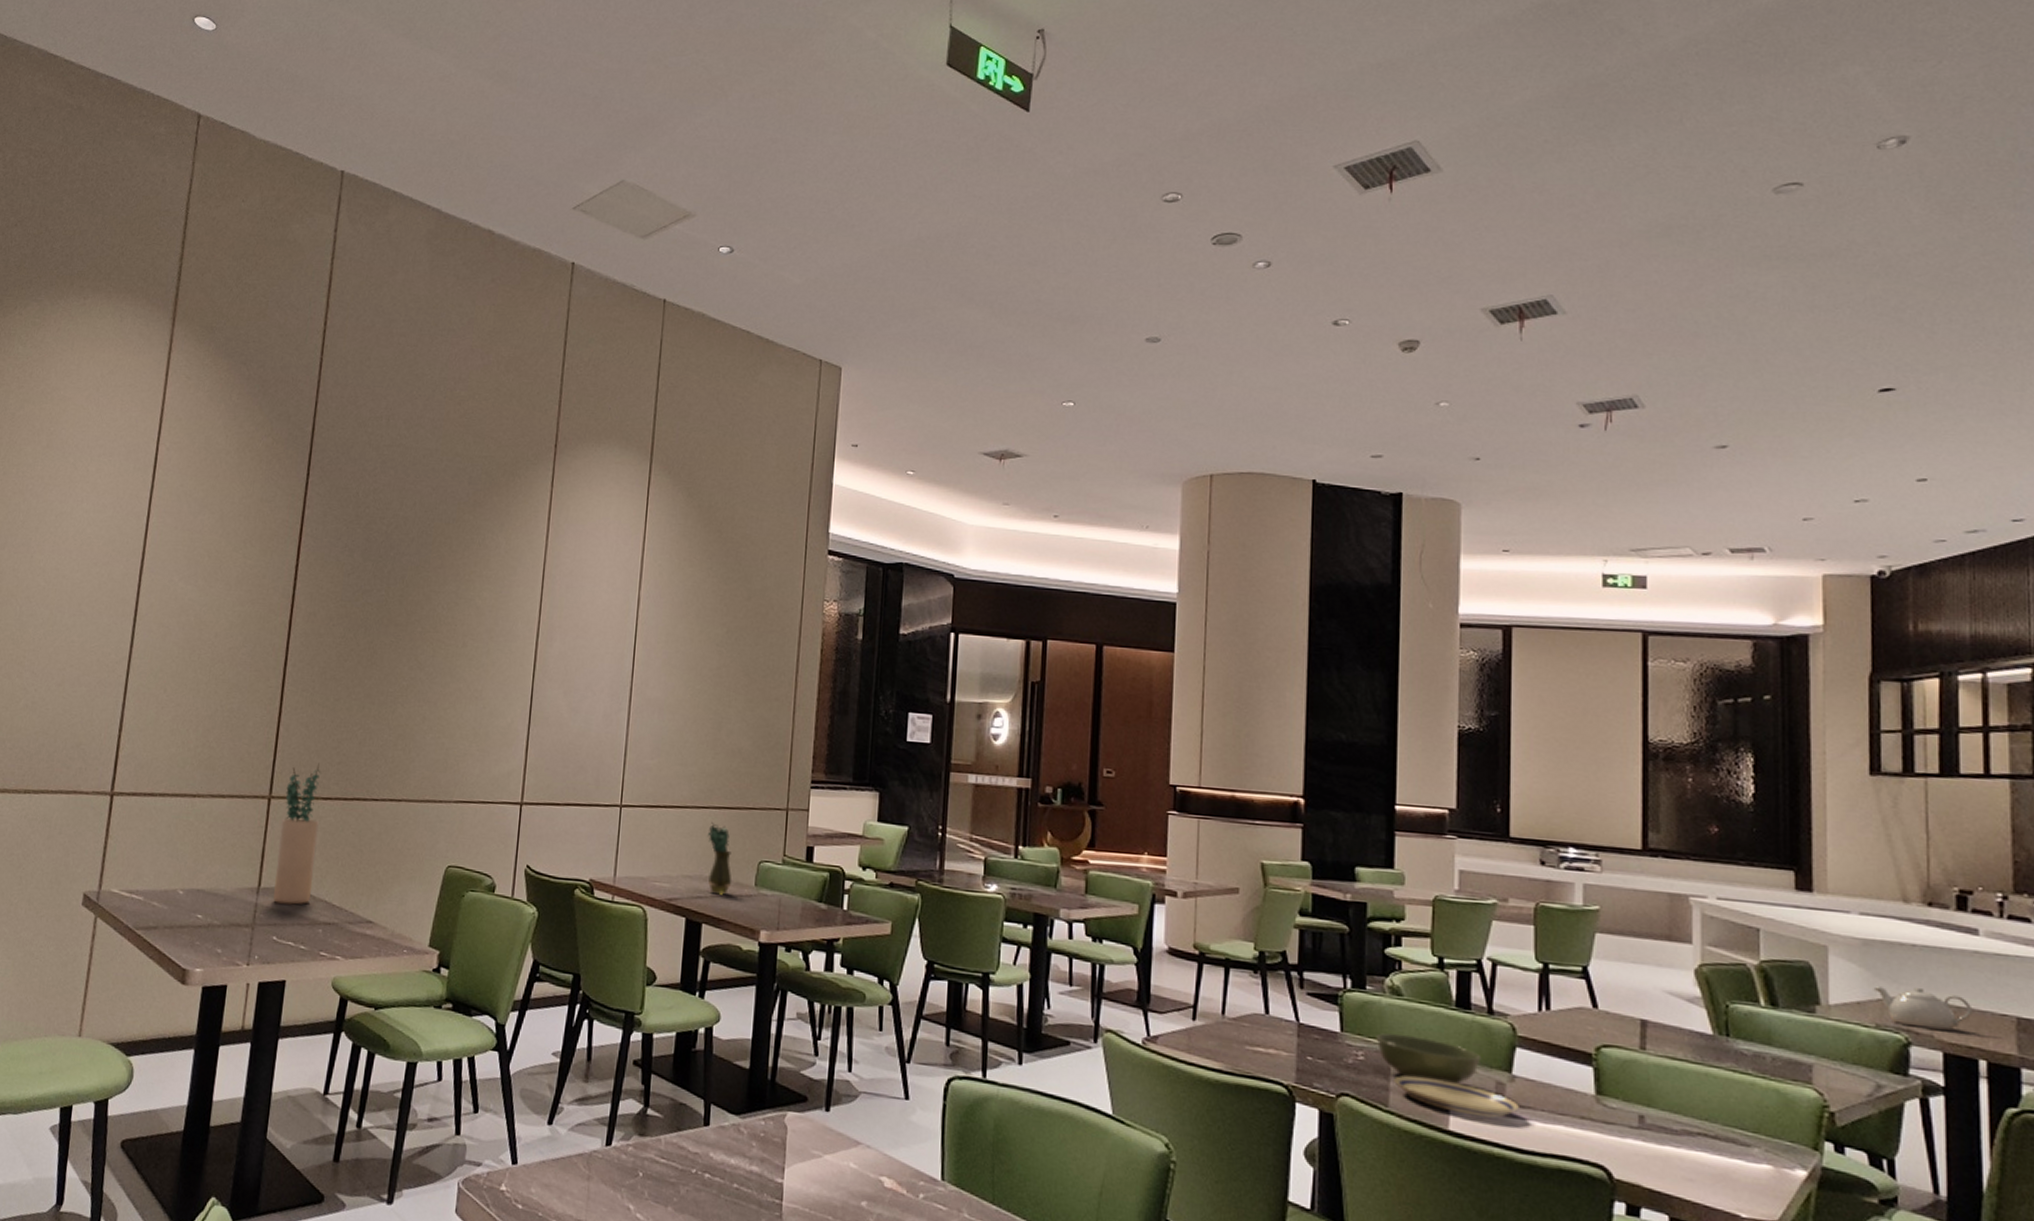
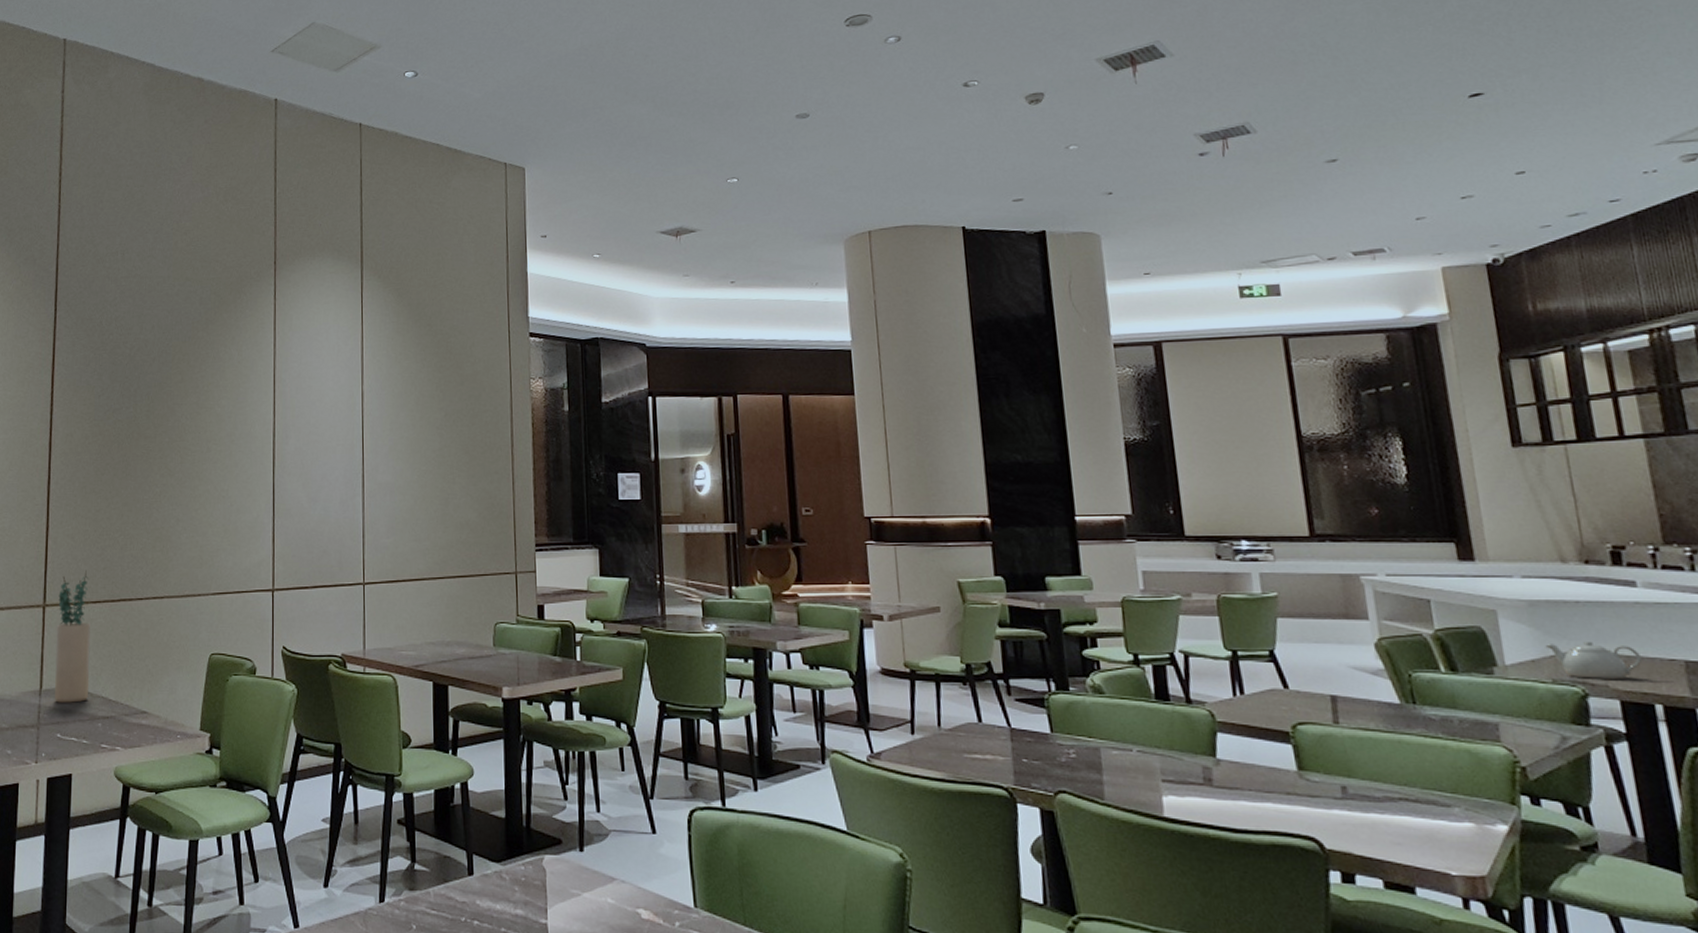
vase: present [707,821,733,895] -> none [445,590,472,657]
bowl: present [1376,1033,1482,1085] -> none [1084,730,1186,773]
plate: present [1394,1075,1519,1118] -> none [1106,768,1227,802]

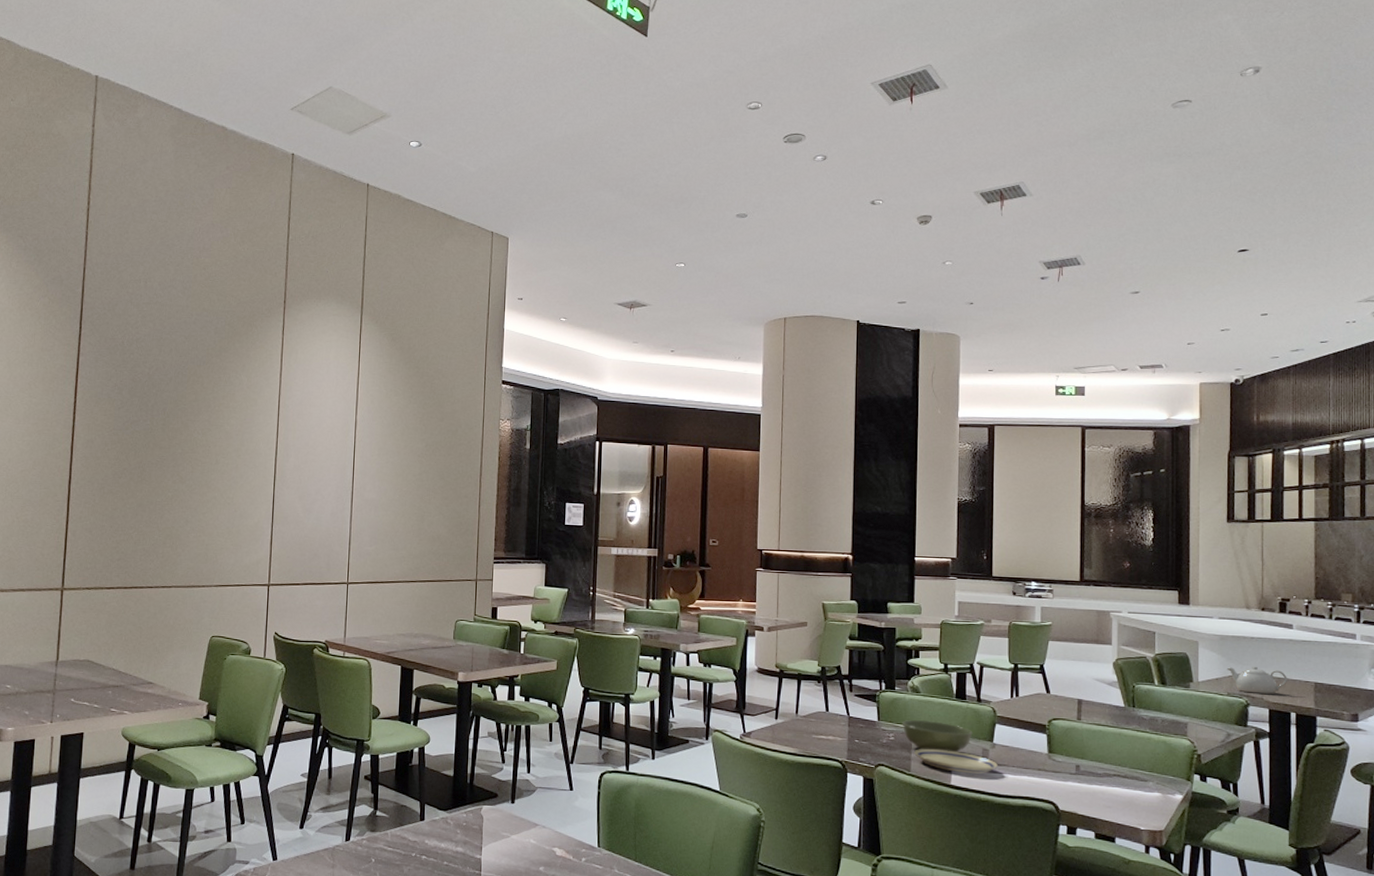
vase: present [55,570,91,703] -> none [70,560,104,673]
bowl: none [1084,730,1186,773] -> present [902,720,973,753]
plate: none [1106,768,1227,802] -> present [914,748,998,774]

